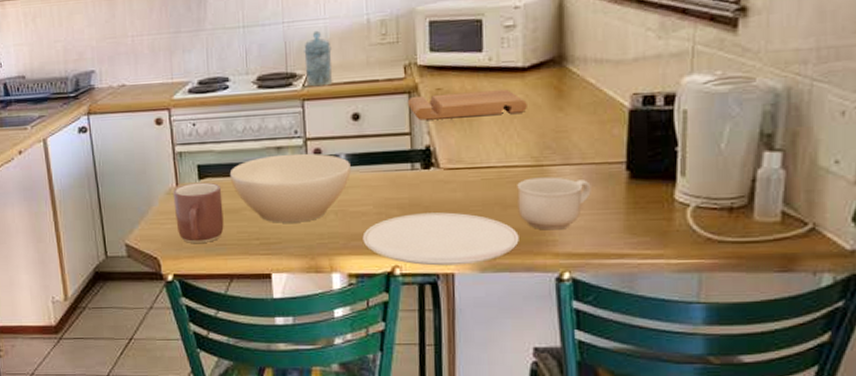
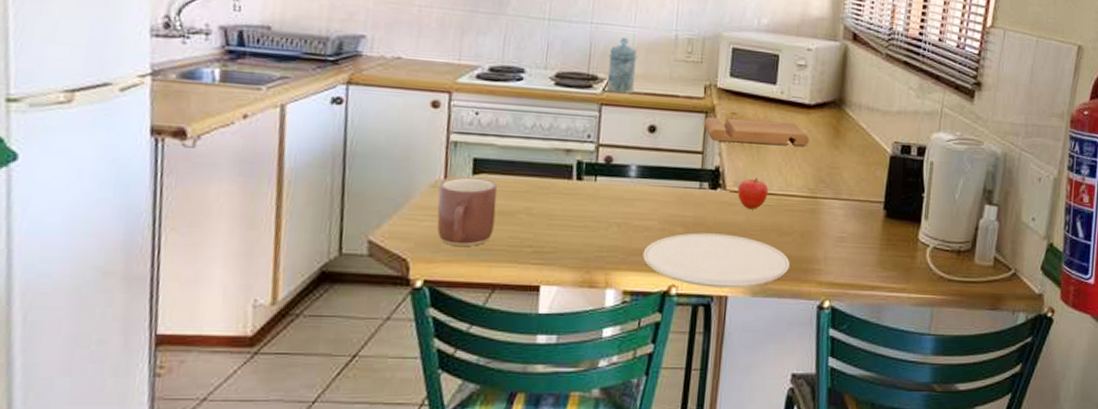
bowl: present [229,153,351,223] -> none [509,157,641,232]
fruit: none [452,151,487,185] -> present [737,177,769,210]
teacup: present [517,177,591,230] -> none [791,208,855,260]

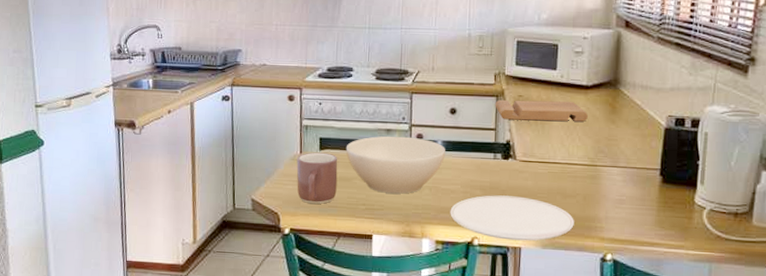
bowl: none [509,157,641,232] -> present [345,136,445,194]
canister: present [606,37,637,94] -> none [415,38,439,84]
fruit: present [737,177,769,210] -> none [526,148,553,176]

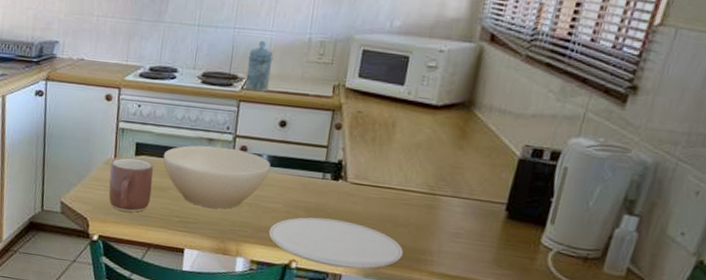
canister: none [415,38,439,84] -> present [245,40,273,92]
cutting board: present [495,99,588,122] -> none [330,115,433,145]

